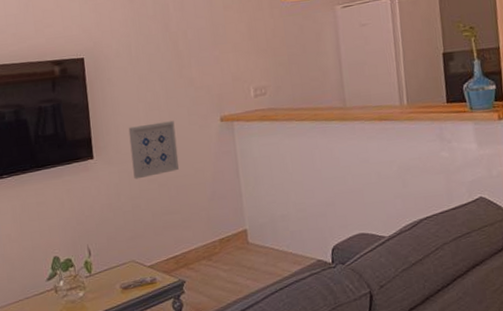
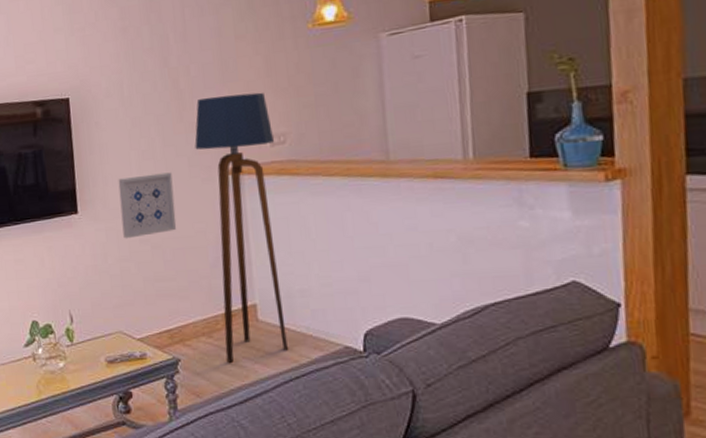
floor lamp: none [192,53,273,281] -> present [194,92,288,363]

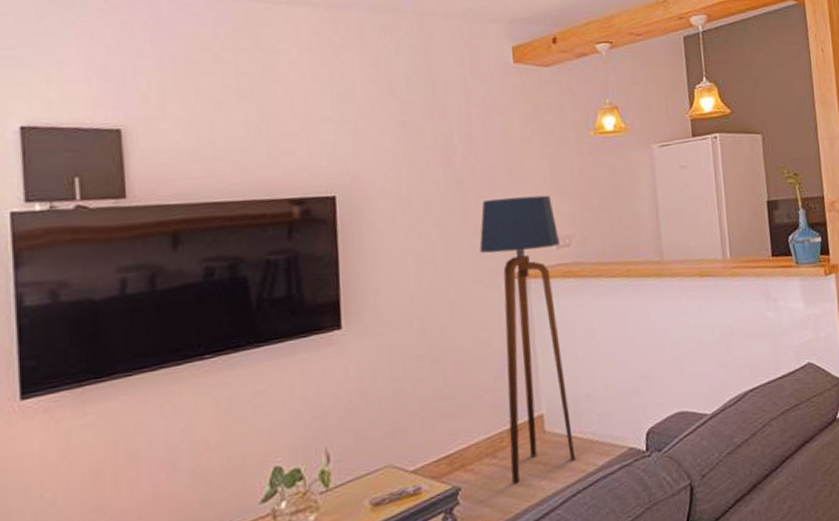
wall art: present [118,172,177,239] -> none [392,278,459,355]

